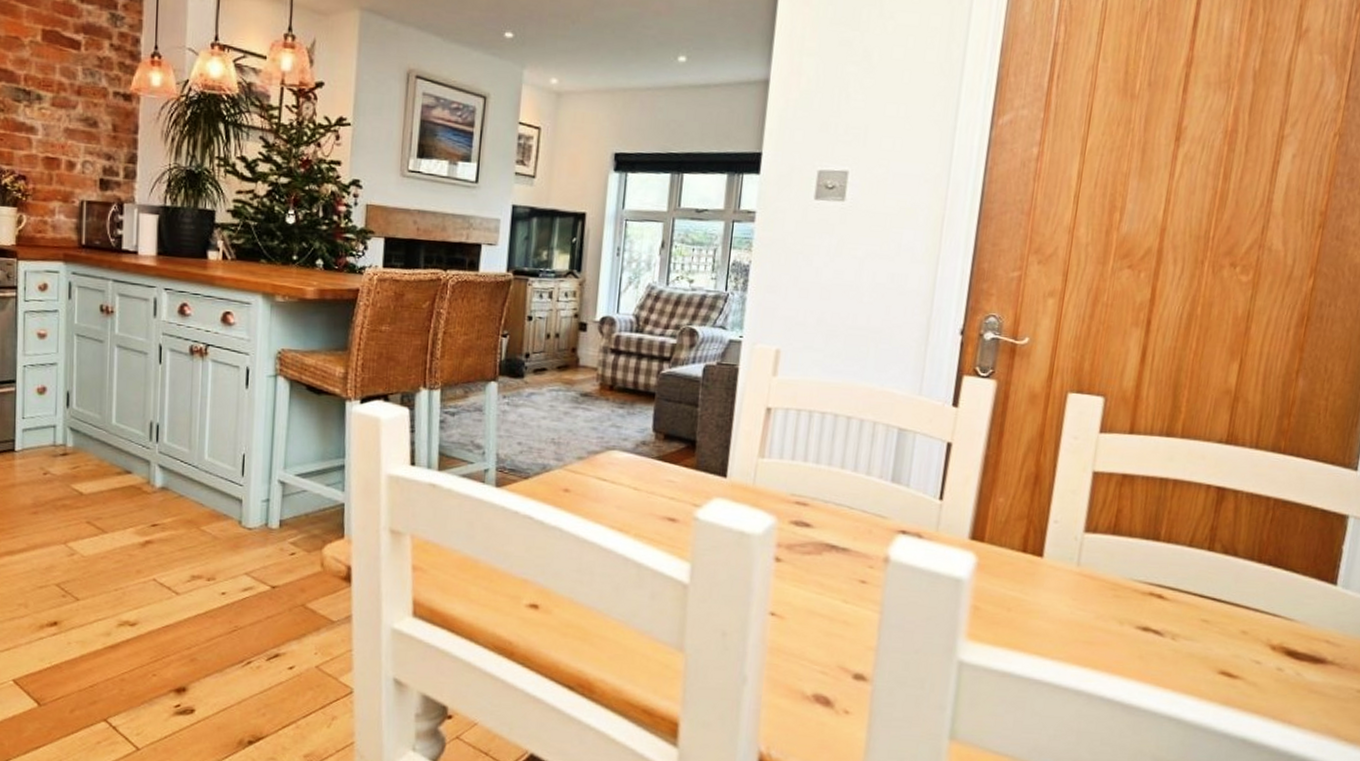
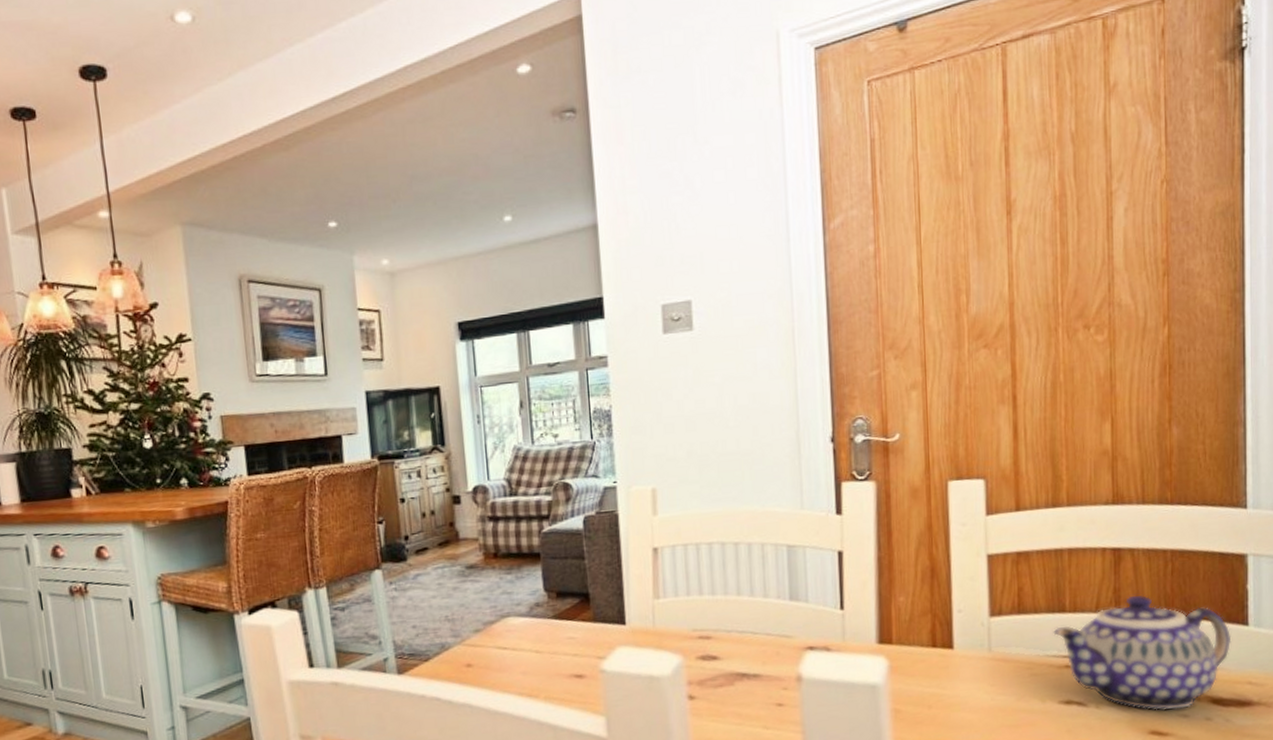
teapot: none [1143,536,1318,655] -> present [1053,594,1232,710]

